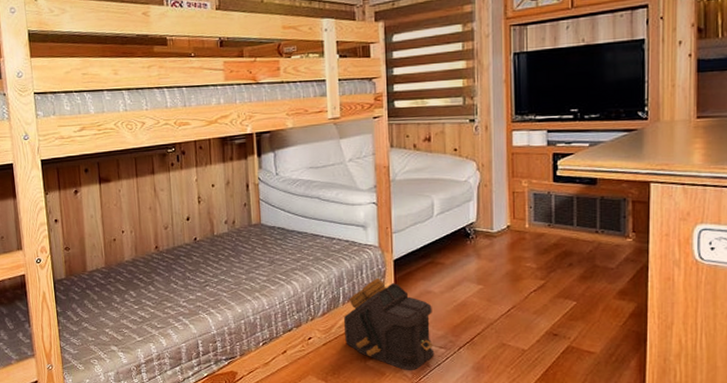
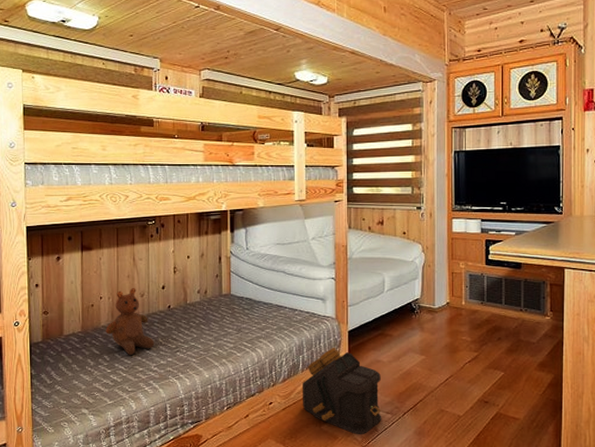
teddy bear: none [130,220,182,290] -> present [105,288,155,355]

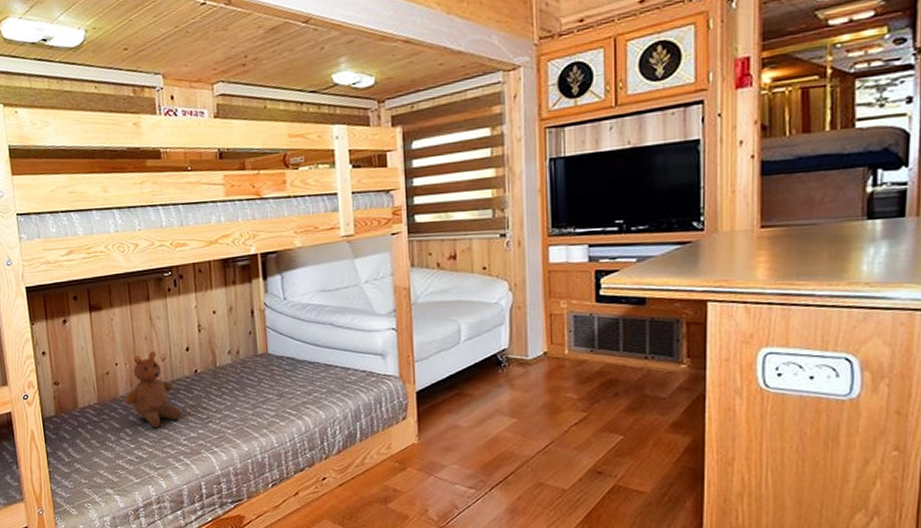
backpack: present [303,347,382,435] -> none [362,411,464,514]

